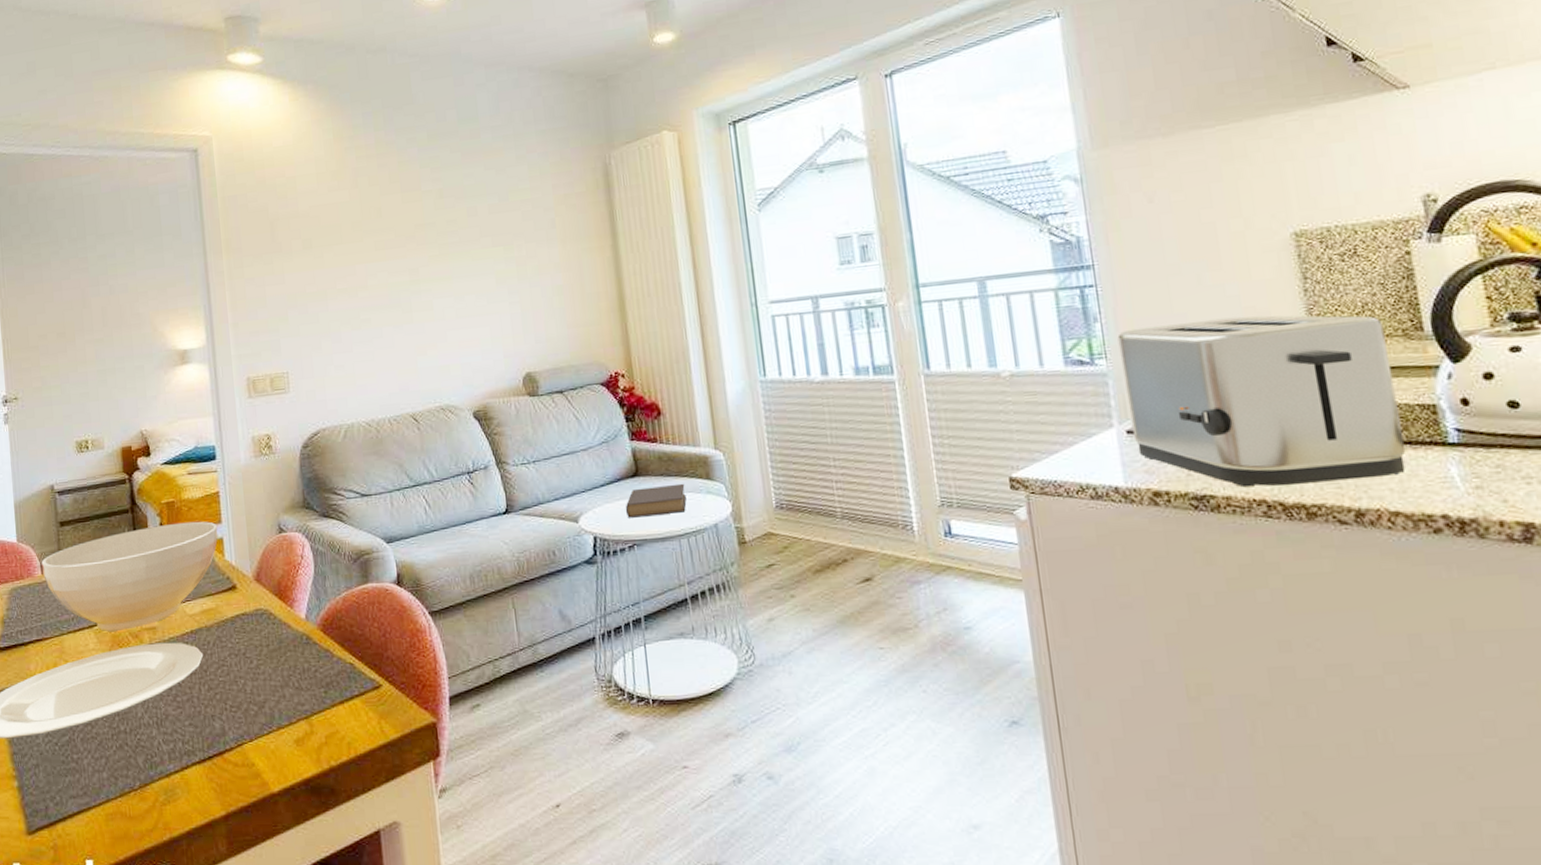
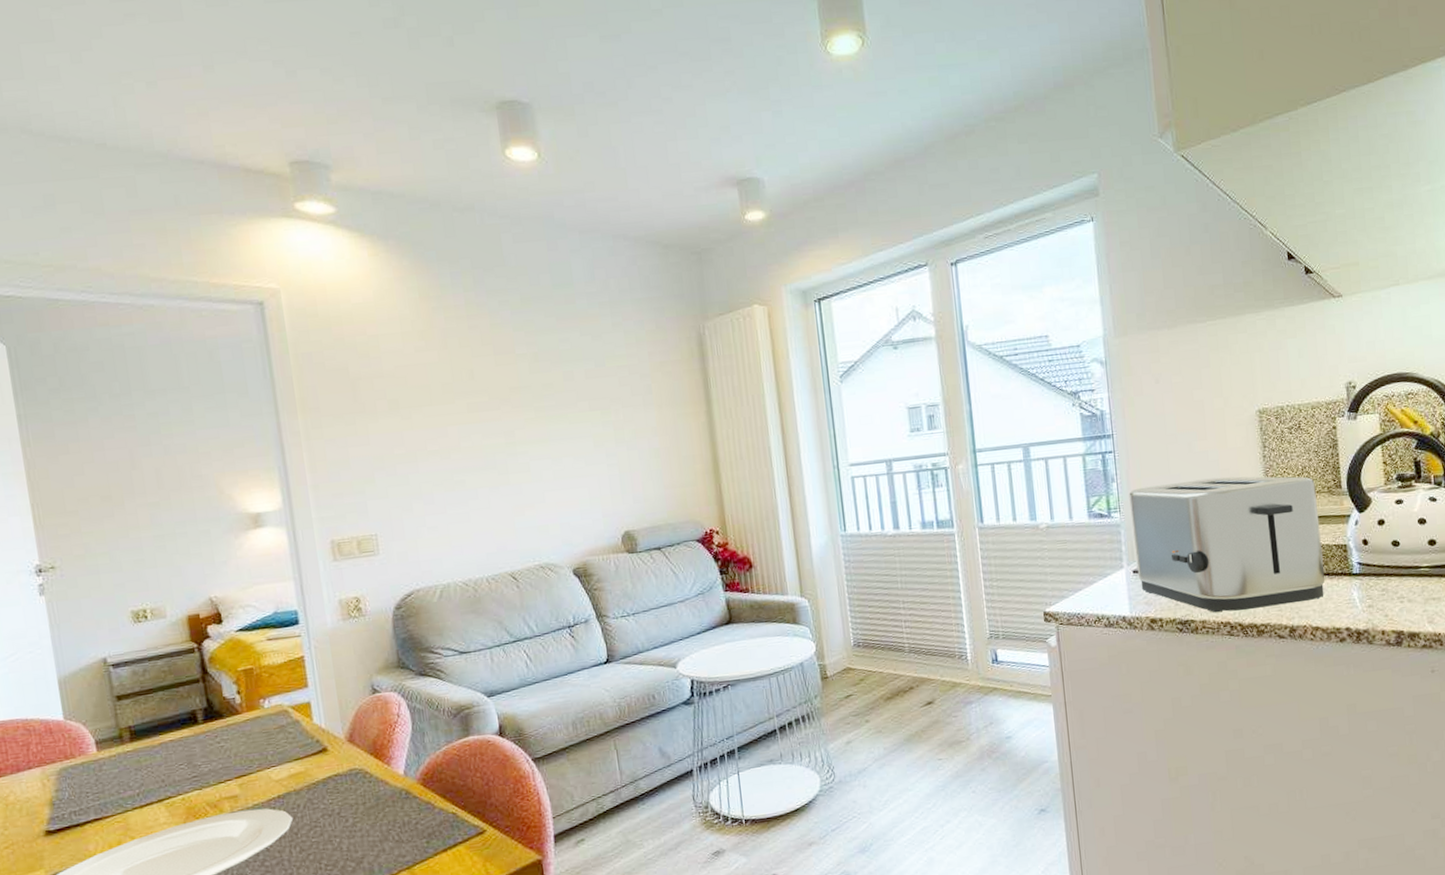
bowl: present [41,521,218,632] -> none [96,686,305,805]
book: present [625,483,687,518] -> none [720,628,776,662]

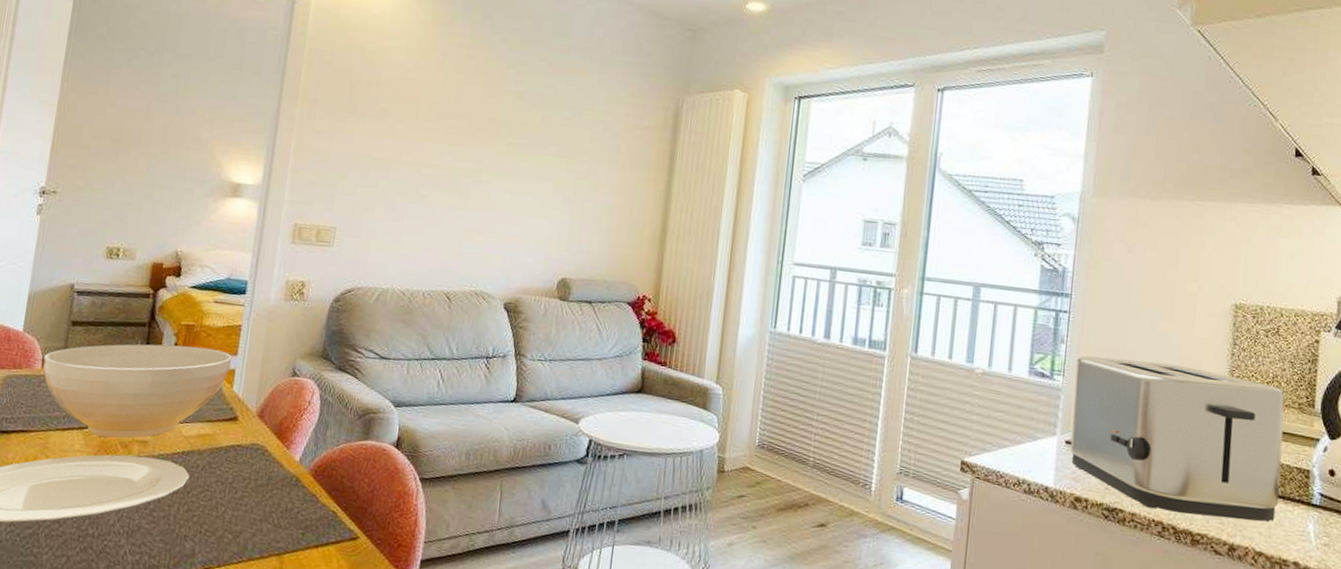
bowl: none [96,686,305,805] -> present [43,344,233,439]

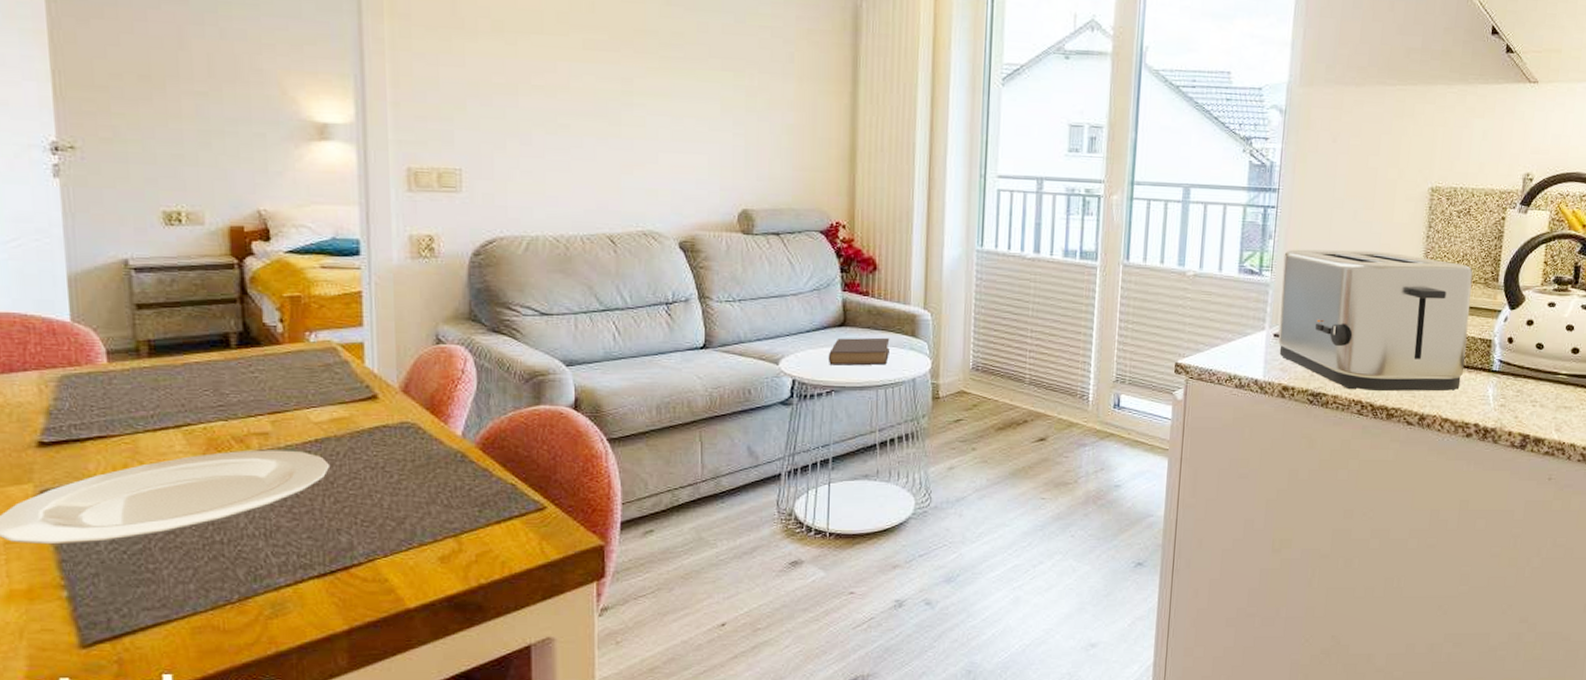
bowl: present [43,344,233,439] -> none [107,320,358,434]
book: none [623,403,682,434] -> present [828,337,890,366]

